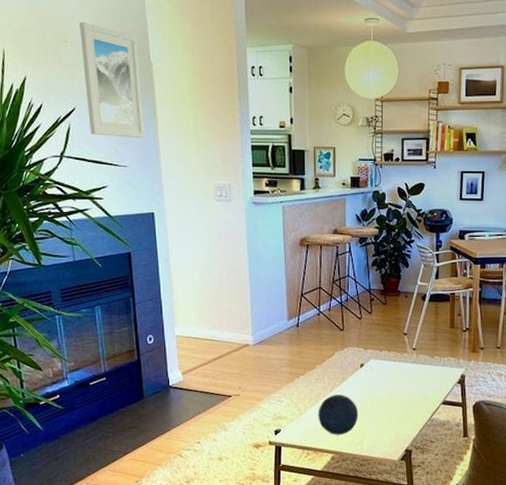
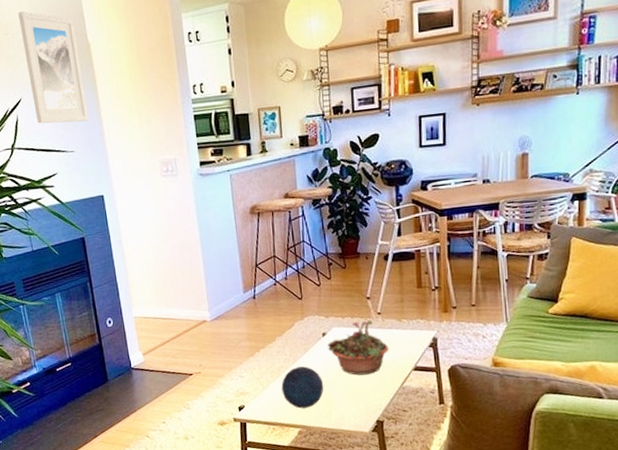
succulent planter: none [364,354,421,406] -> present [327,319,389,376]

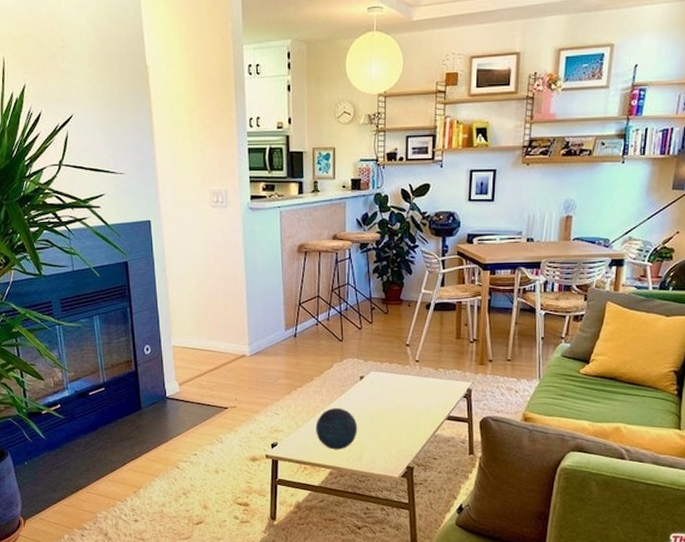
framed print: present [18,11,88,124] -> none [76,26,140,145]
succulent planter: present [327,319,389,376] -> none [364,366,424,421]

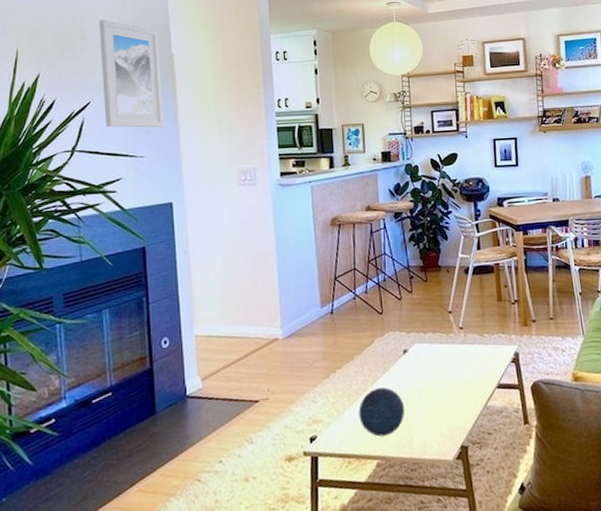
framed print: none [76,26,140,145] -> present [99,20,164,128]

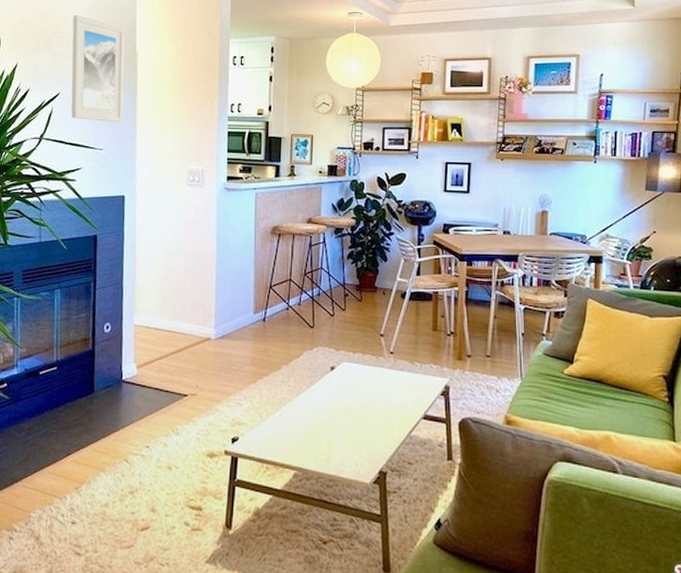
decorative orb: present [359,387,405,437] -> none [281,401,327,448]

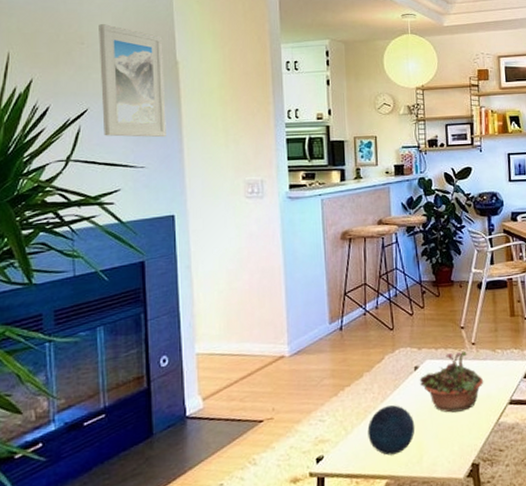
decorative orb: none [281,401,327,448] -> present [367,405,416,455]
succulent planter: none [334,358,399,418] -> present [419,350,484,413]

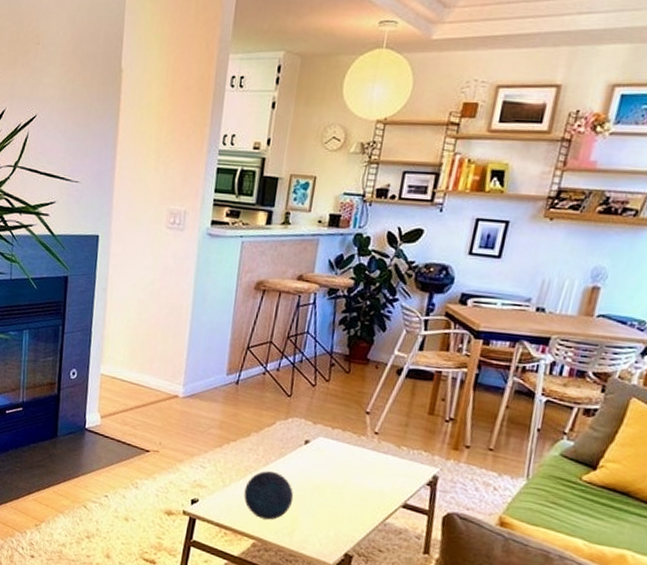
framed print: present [99,24,166,138] -> none [47,23,111,153]
succulent planter: present [419,350,484,413] -> none [307,436,379,500]

